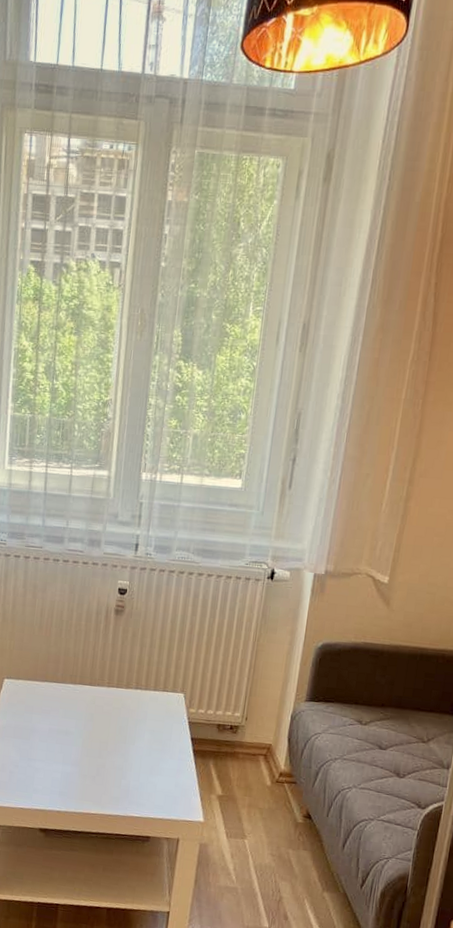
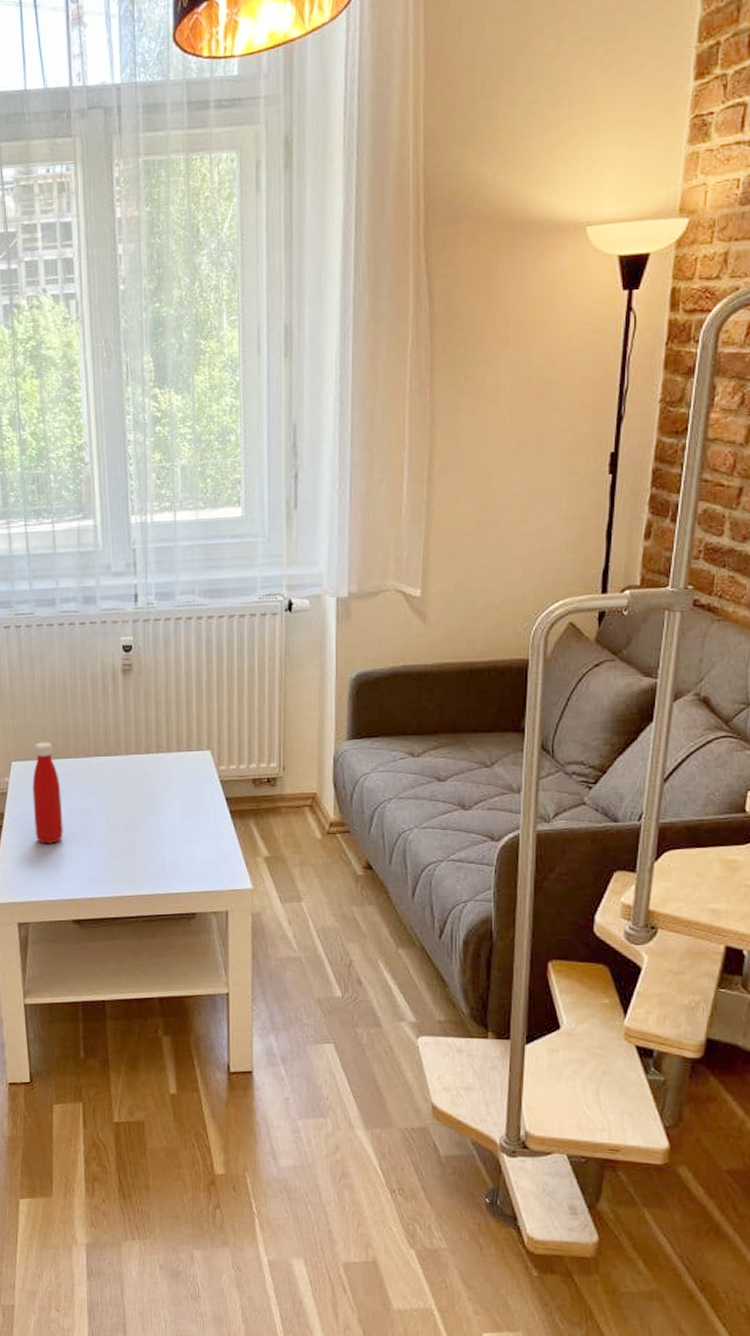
bottle: none [16,664,46,758] -> present [32,742,63,845]

